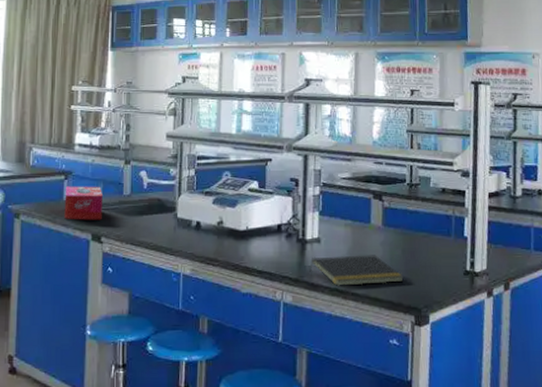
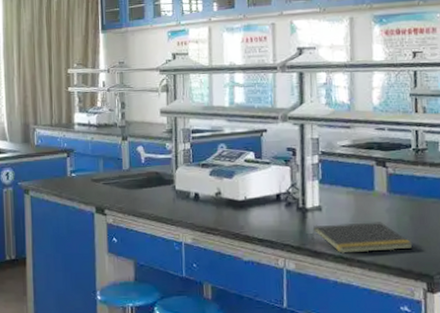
tissue box: present [64,186,102,220] -> none [68,162,104,195]

